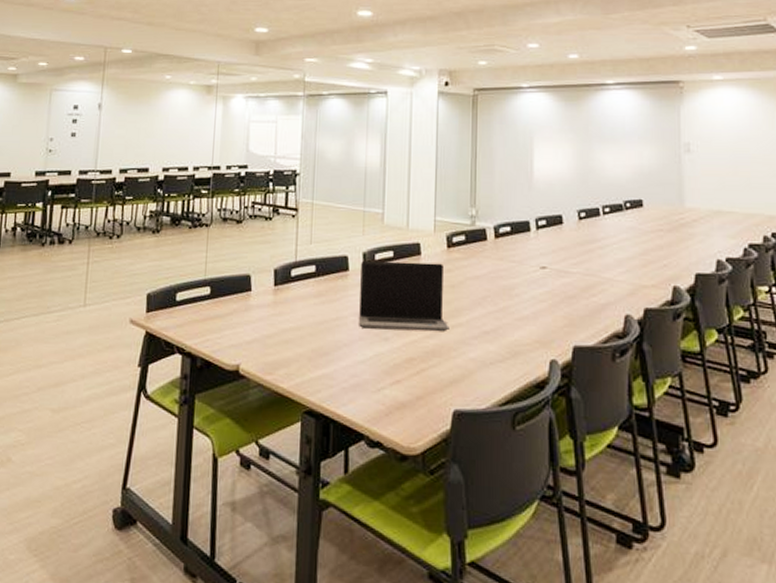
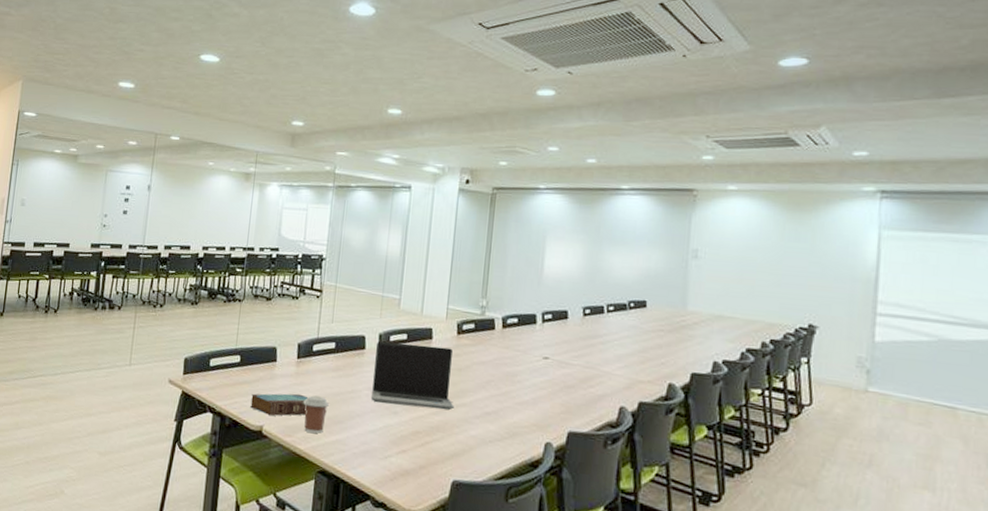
book: none [224,325,288,352] -> present [250,393,308,416]
coffee cup: none [283,326,312,368] -> present [303,395,329,433]

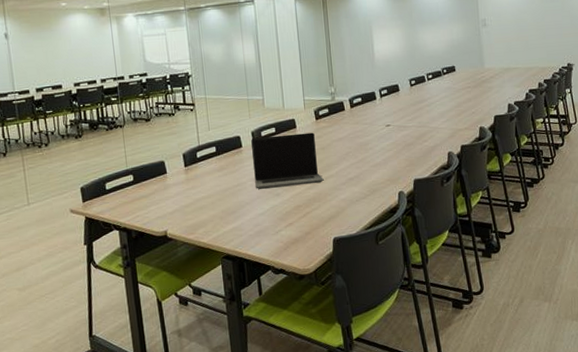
book: present [250,393,308,416] -> none [151,196,202,221]
coffee cup: present [303,395,329,433] -> none [198,194,221,227]

